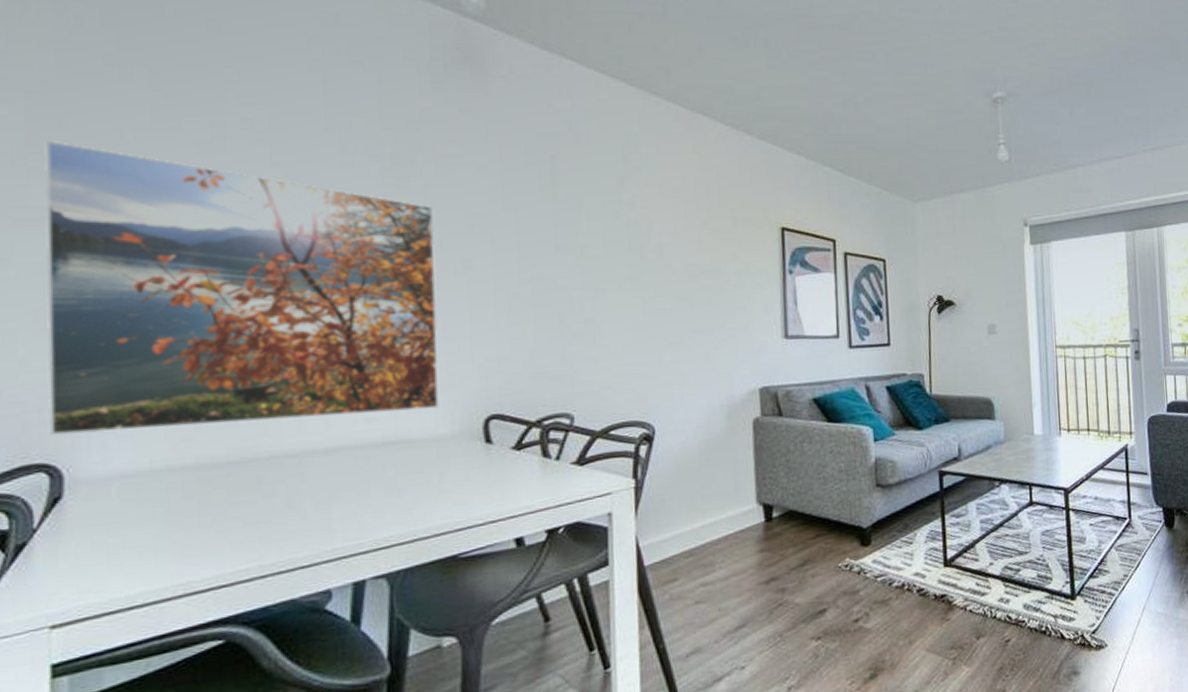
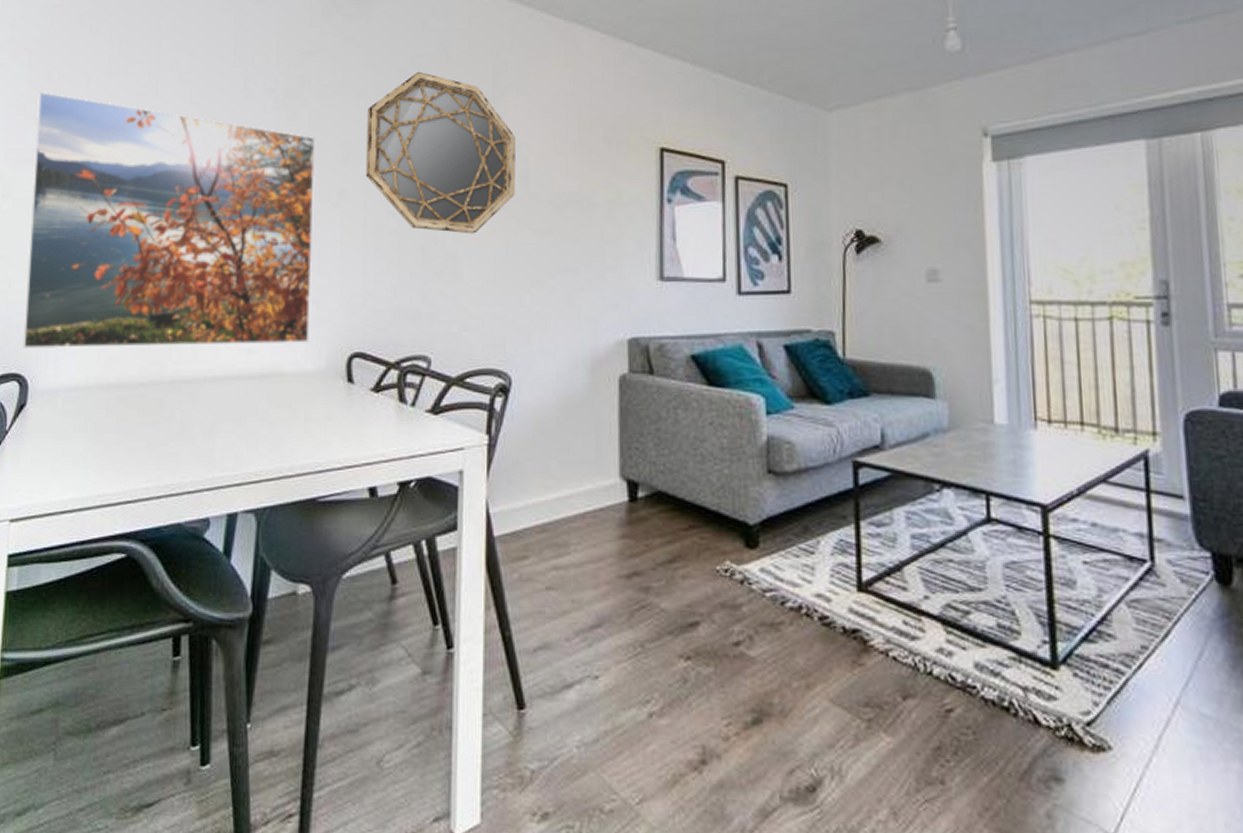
home mirror: none [491,147,651,301] -> present [365,71,516,234]

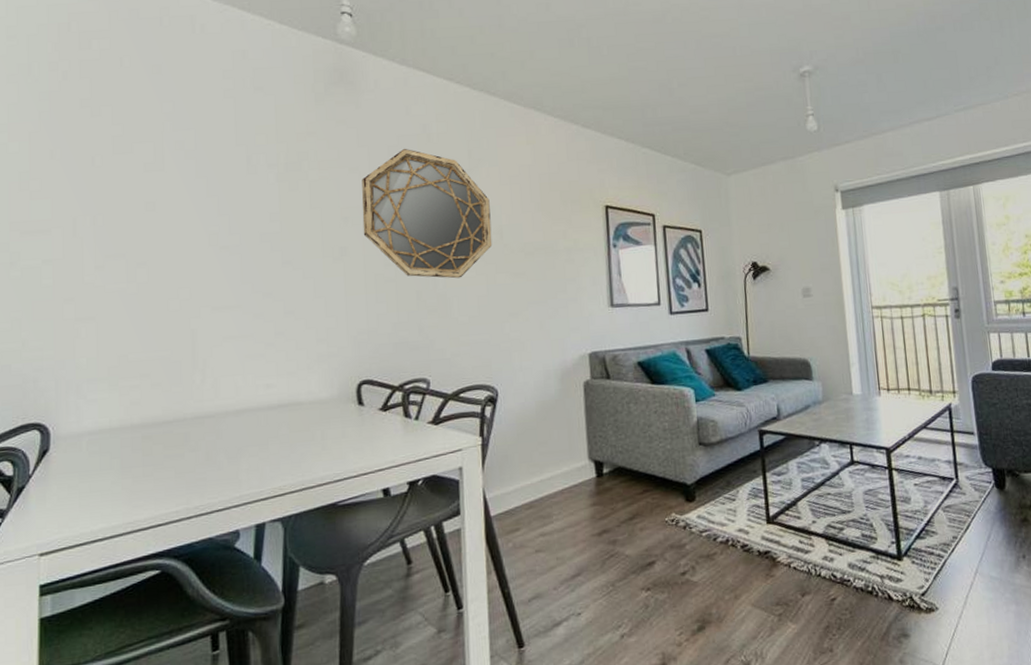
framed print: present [23,91,316,350] -> none [40,168,322,401]

